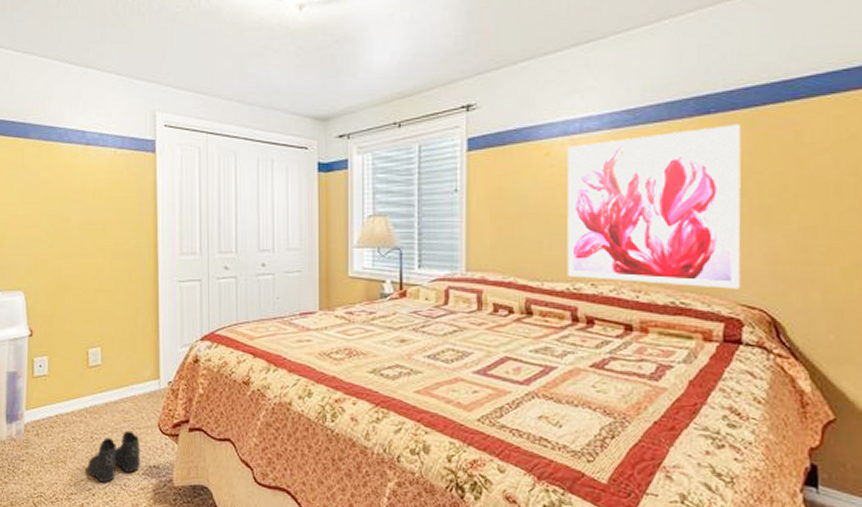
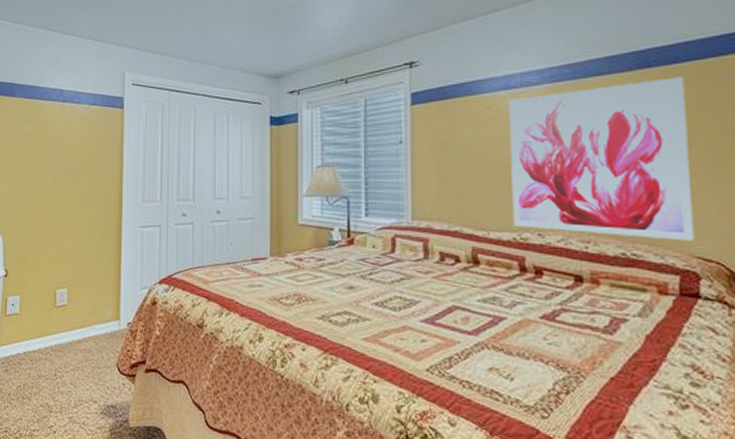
boots: present [87,430,140,483] -> none [49,369,100,421]

